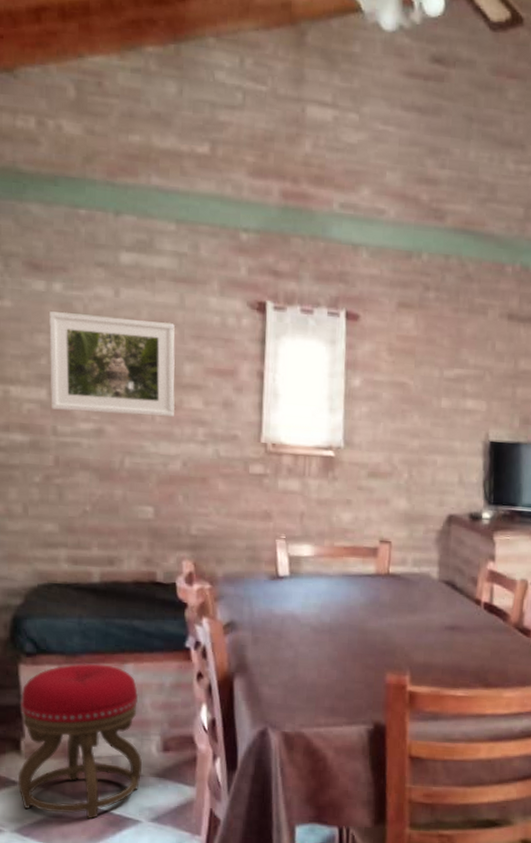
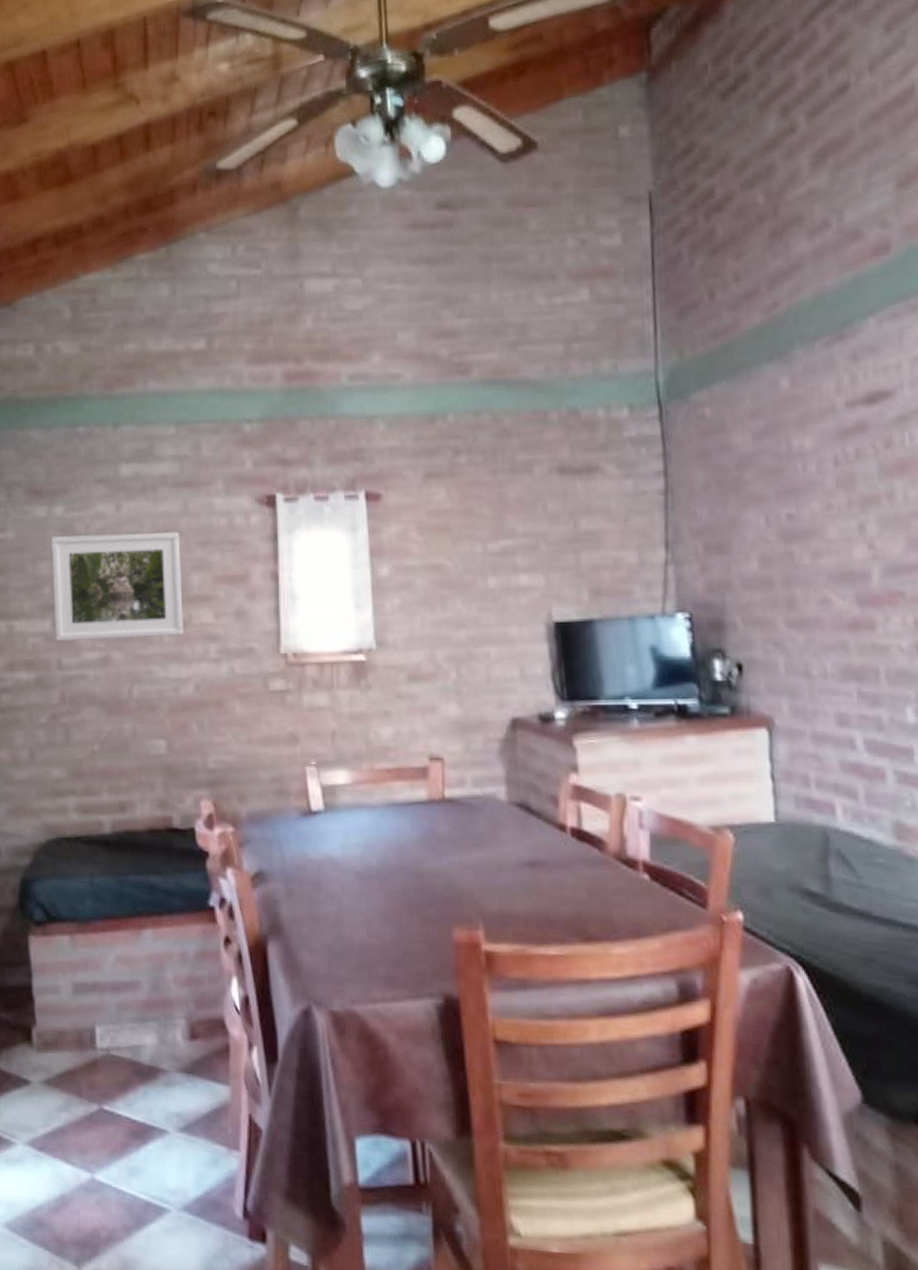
stool: present [17,663,142,820] -> none [29,931,166,1129]

